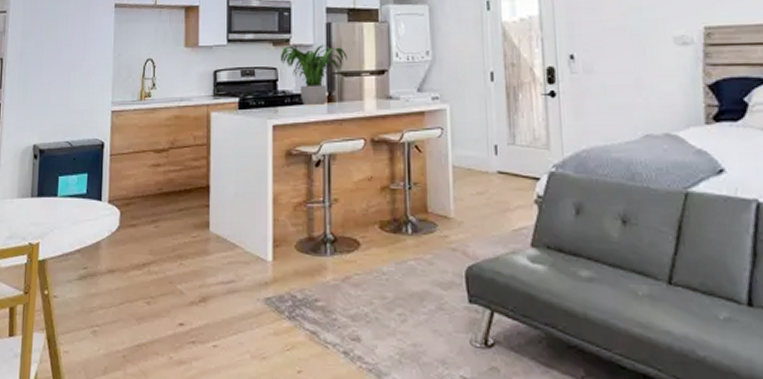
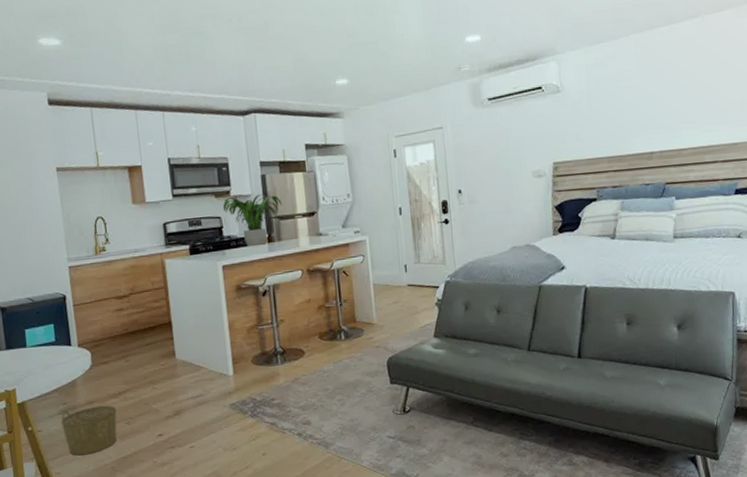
basket: none [78,276,138,335] -> present [60,405,117,456]

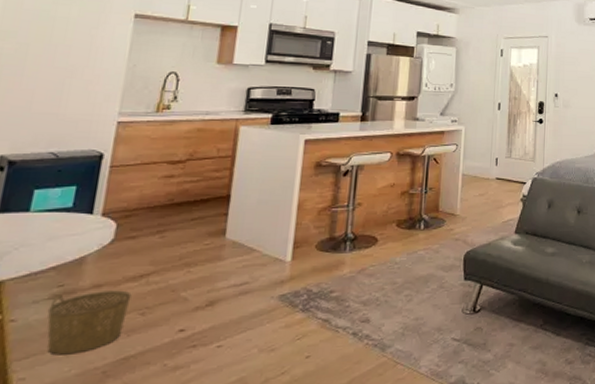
potted plant: present [222,194,282,247] -> none [319,72,383,124]

